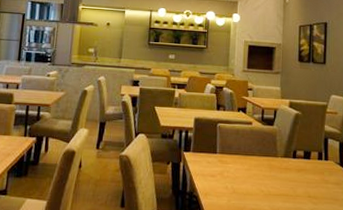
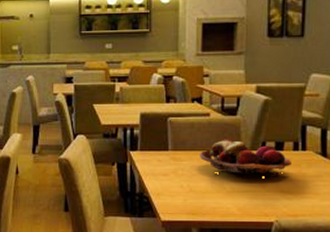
fruit basket: none [242,146,317,184] -> present [199,139,291,179]

